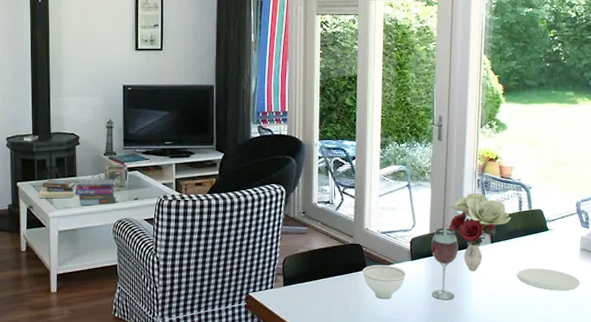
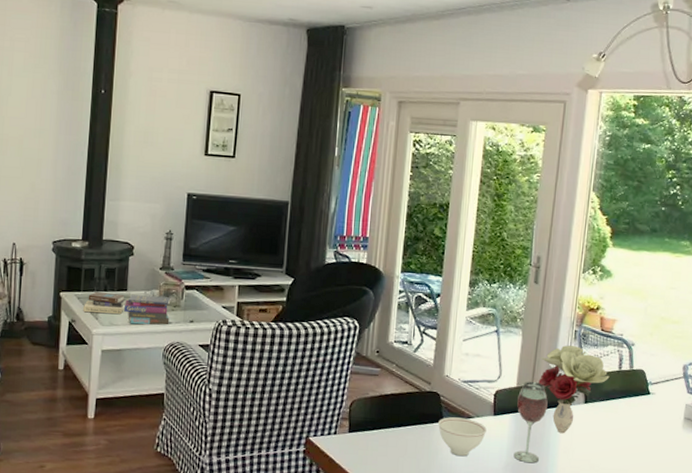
plate: present [516,268,581,291] -> none [610,435,682,464]

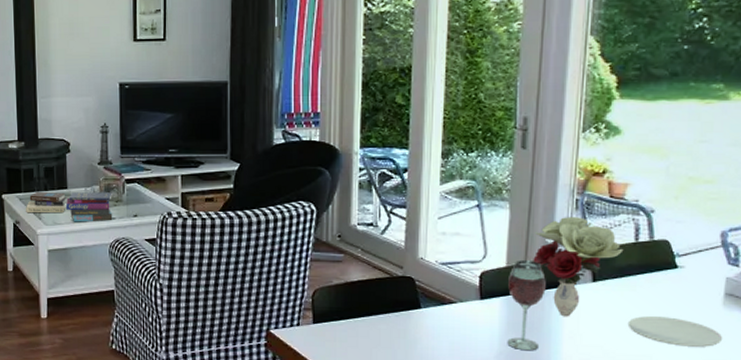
bowl: present [438,417,487,457] -> none [415,303,472,346]
plate: none [610,435,682,464] -> present [627,316,723,347]

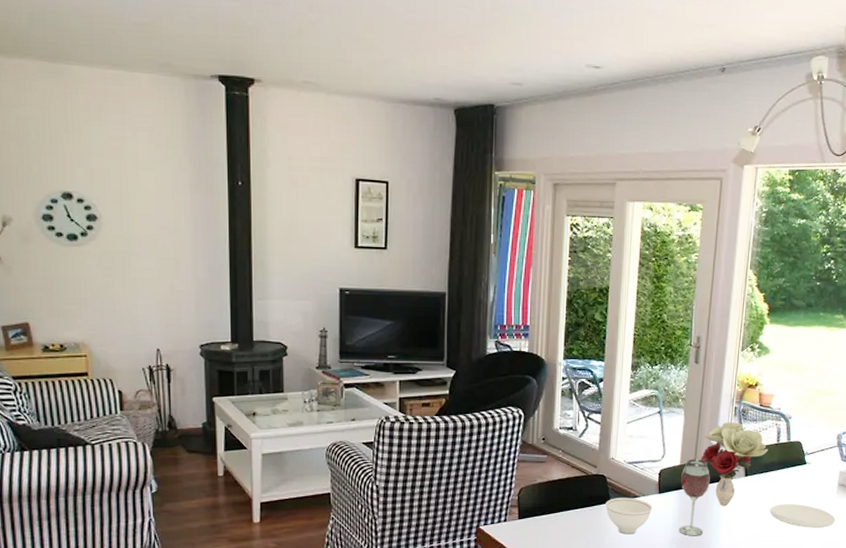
books: present [26,191,66,214] -> none [239,394,282,417]
books: present [66,192,113,222] -> none [282,396,330,426]
bowl: none [415,303,472,346] -> present [606,498,652,535]

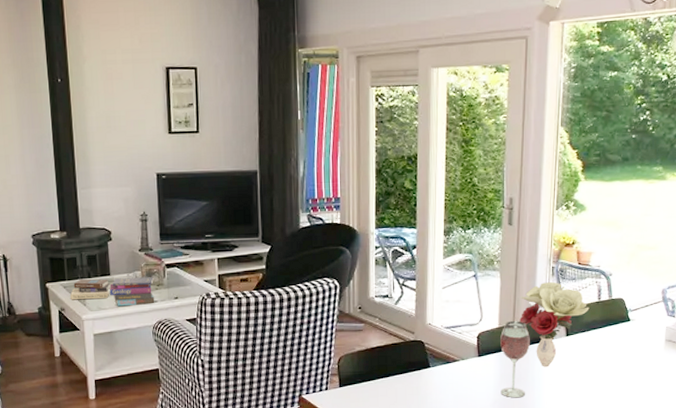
books: none [239,394,282,417] -> present [70,278,110,300]
books: none [282,396,330,426] -> present [109,277,155,307]
bowl: present [606,498,652,535] -> none [425,362,472,399]
plate: present [769,504,836,528] -> none [593,362,665,386]

